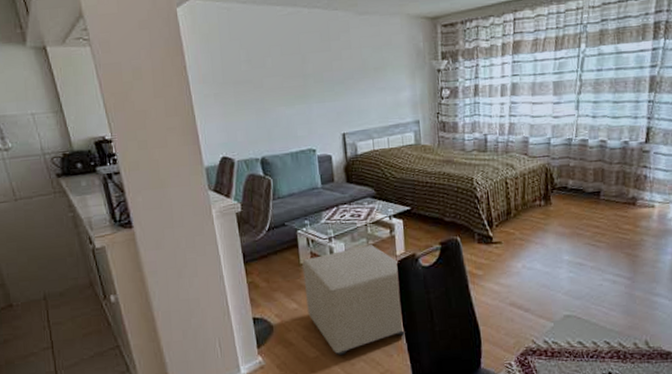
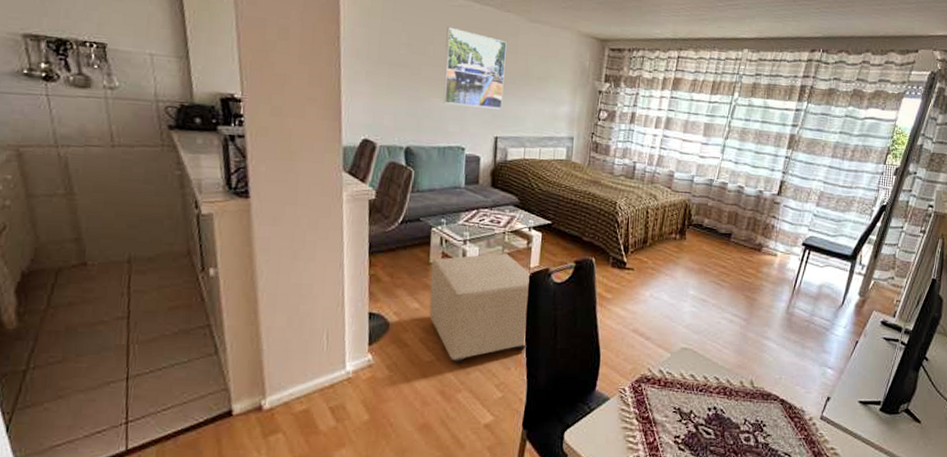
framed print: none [281,36,345,110] -> present [443,26,507,109]

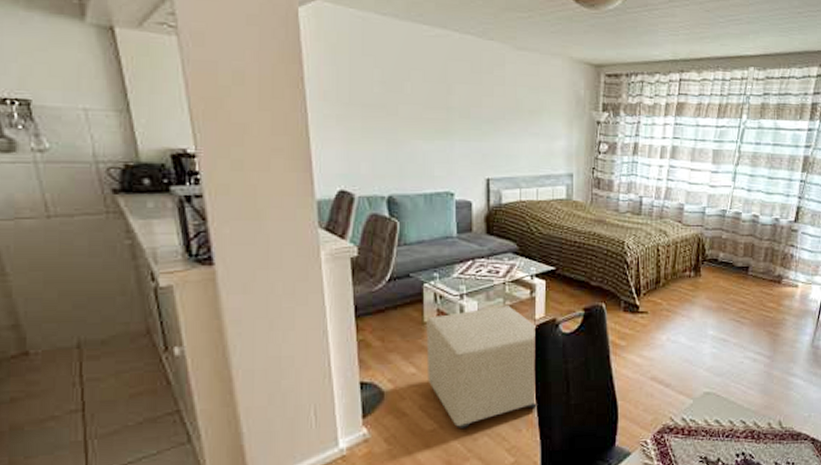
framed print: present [443,26,507,109] -> none [424,60,492,148]

